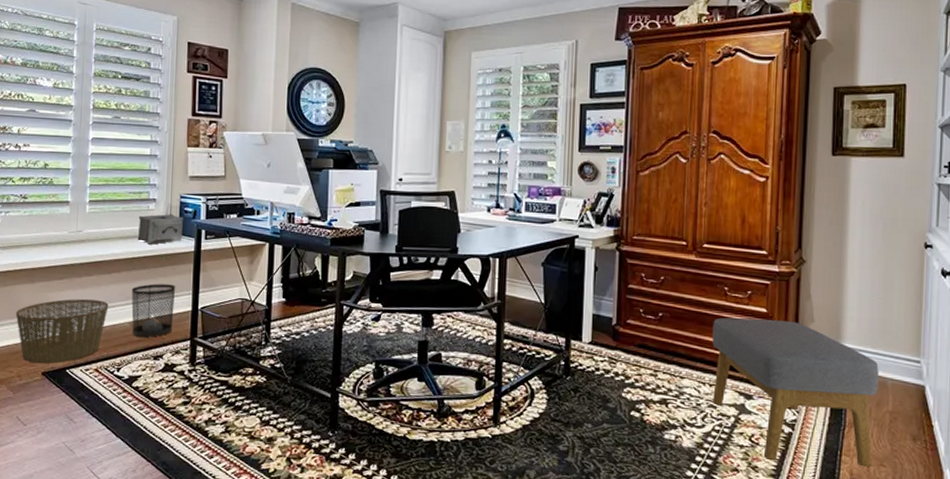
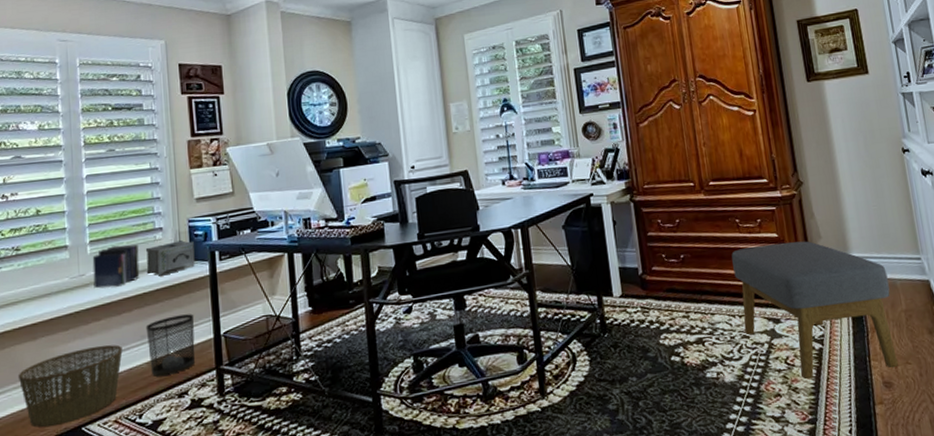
books: none [89,209,132,248] -> present [92,244,140,289]

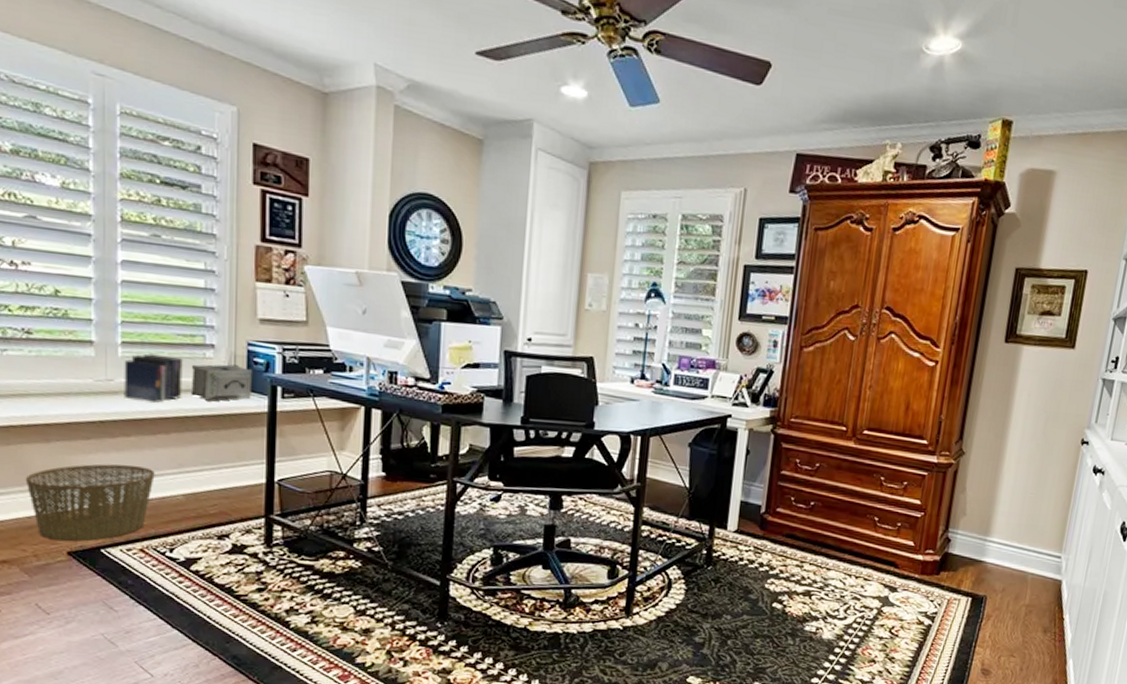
waste bin: present [145,313,195,377] -> none [185,449,245,513]
footstool: present [731,241,898,379] -> none [857,508,1022,657]

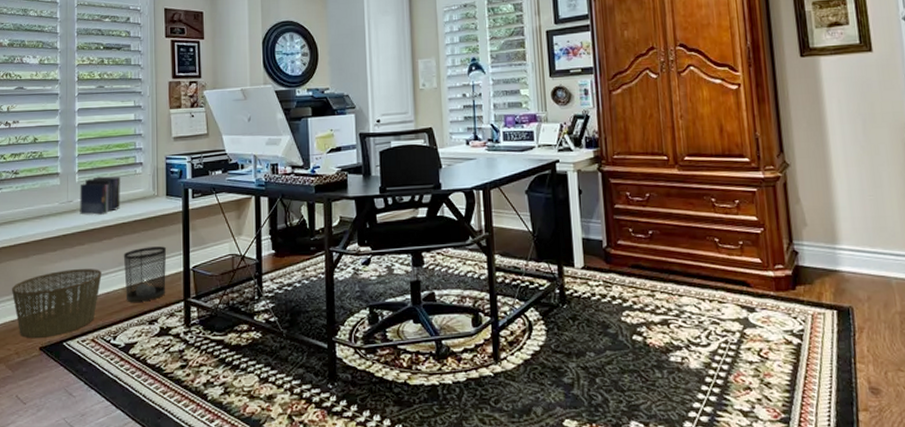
waste bin: none [185,449,245,513] -> present [123,246,167,302]
decorative box: present [190,364,254,402] -> none [126,176,171,208]

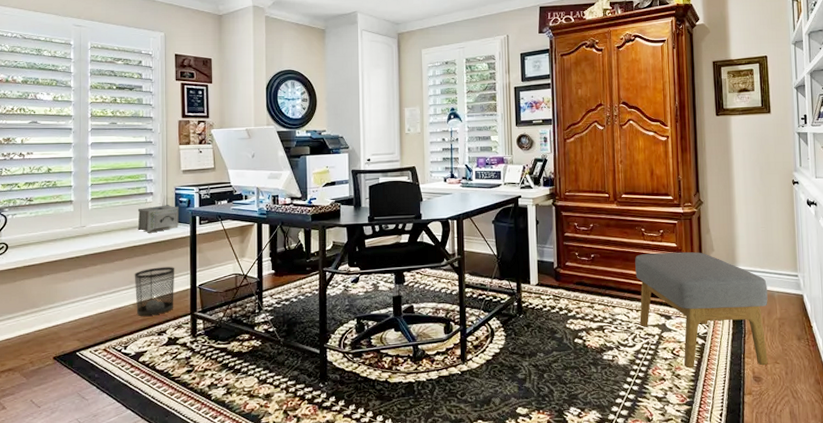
basket: present [11,268,102,338] -> none [25,286,114,349]
books: present [80,176,120,215] -> none [92,204,132,239]
decorative box: none [126,176,171,208] -> present [137,205,180,233]
footstool: none [705,227,888,374] -> present [635,252,768,368]

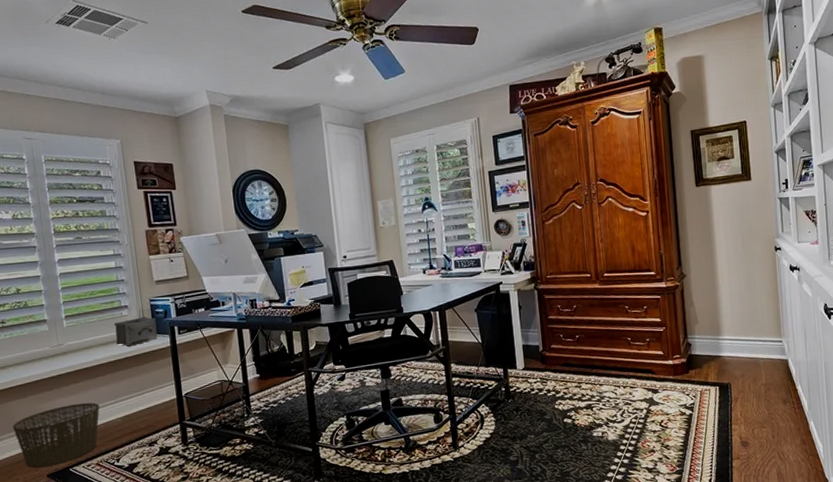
basket: none [25,286,114,349] -> present [12,402,100,468]
waste bin: present [134,267,175,316] -> none [118,378,161,429]
footstool: present [635,252,768,368] -> none [620,325,755,438]

